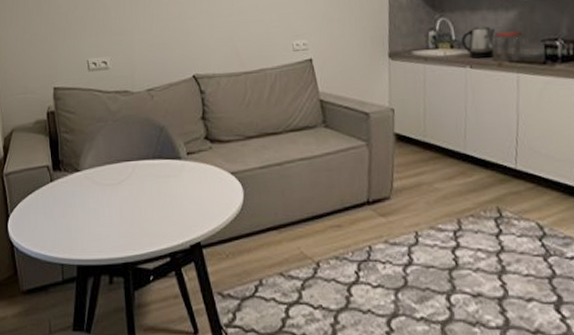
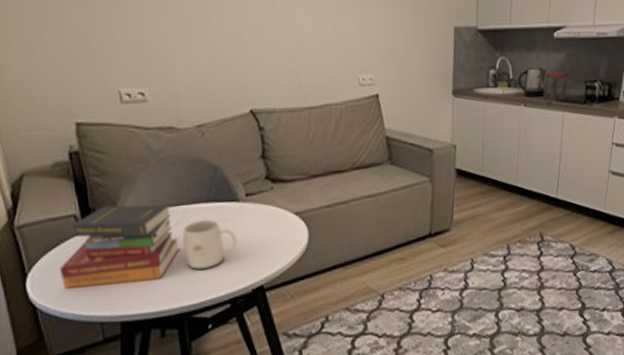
books: none [33,159,129,231] -> present [59,204,180,289]
mug: none [131,176,178,223] -> present [182,220,238,271]

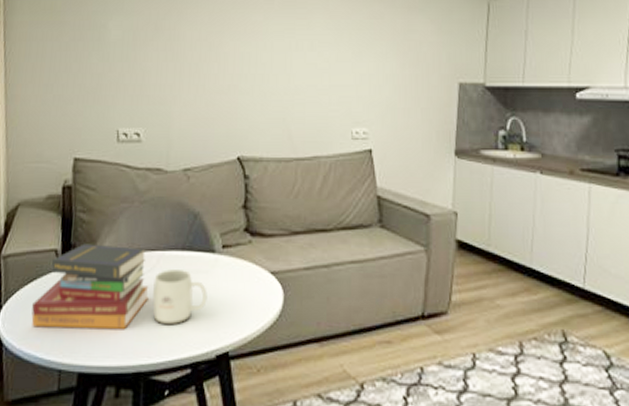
kettle: present [517,67,546,97] -> none [532,130,568,164]
jar: present [543,71,570,101] -> none [563,136,597,170]

